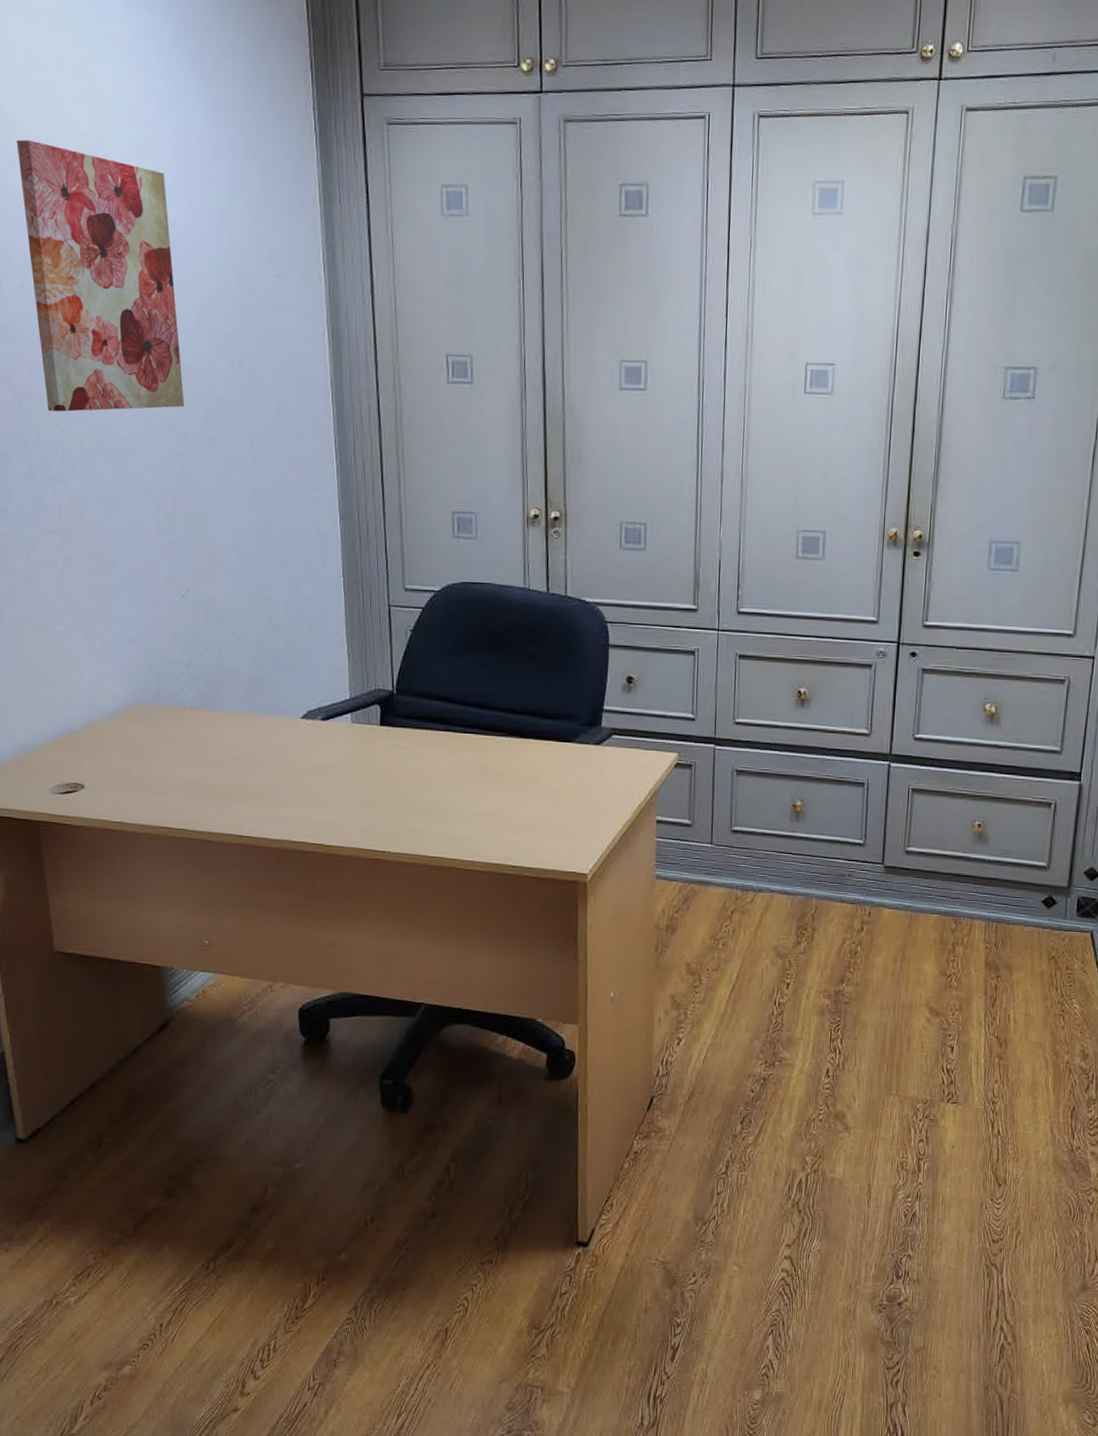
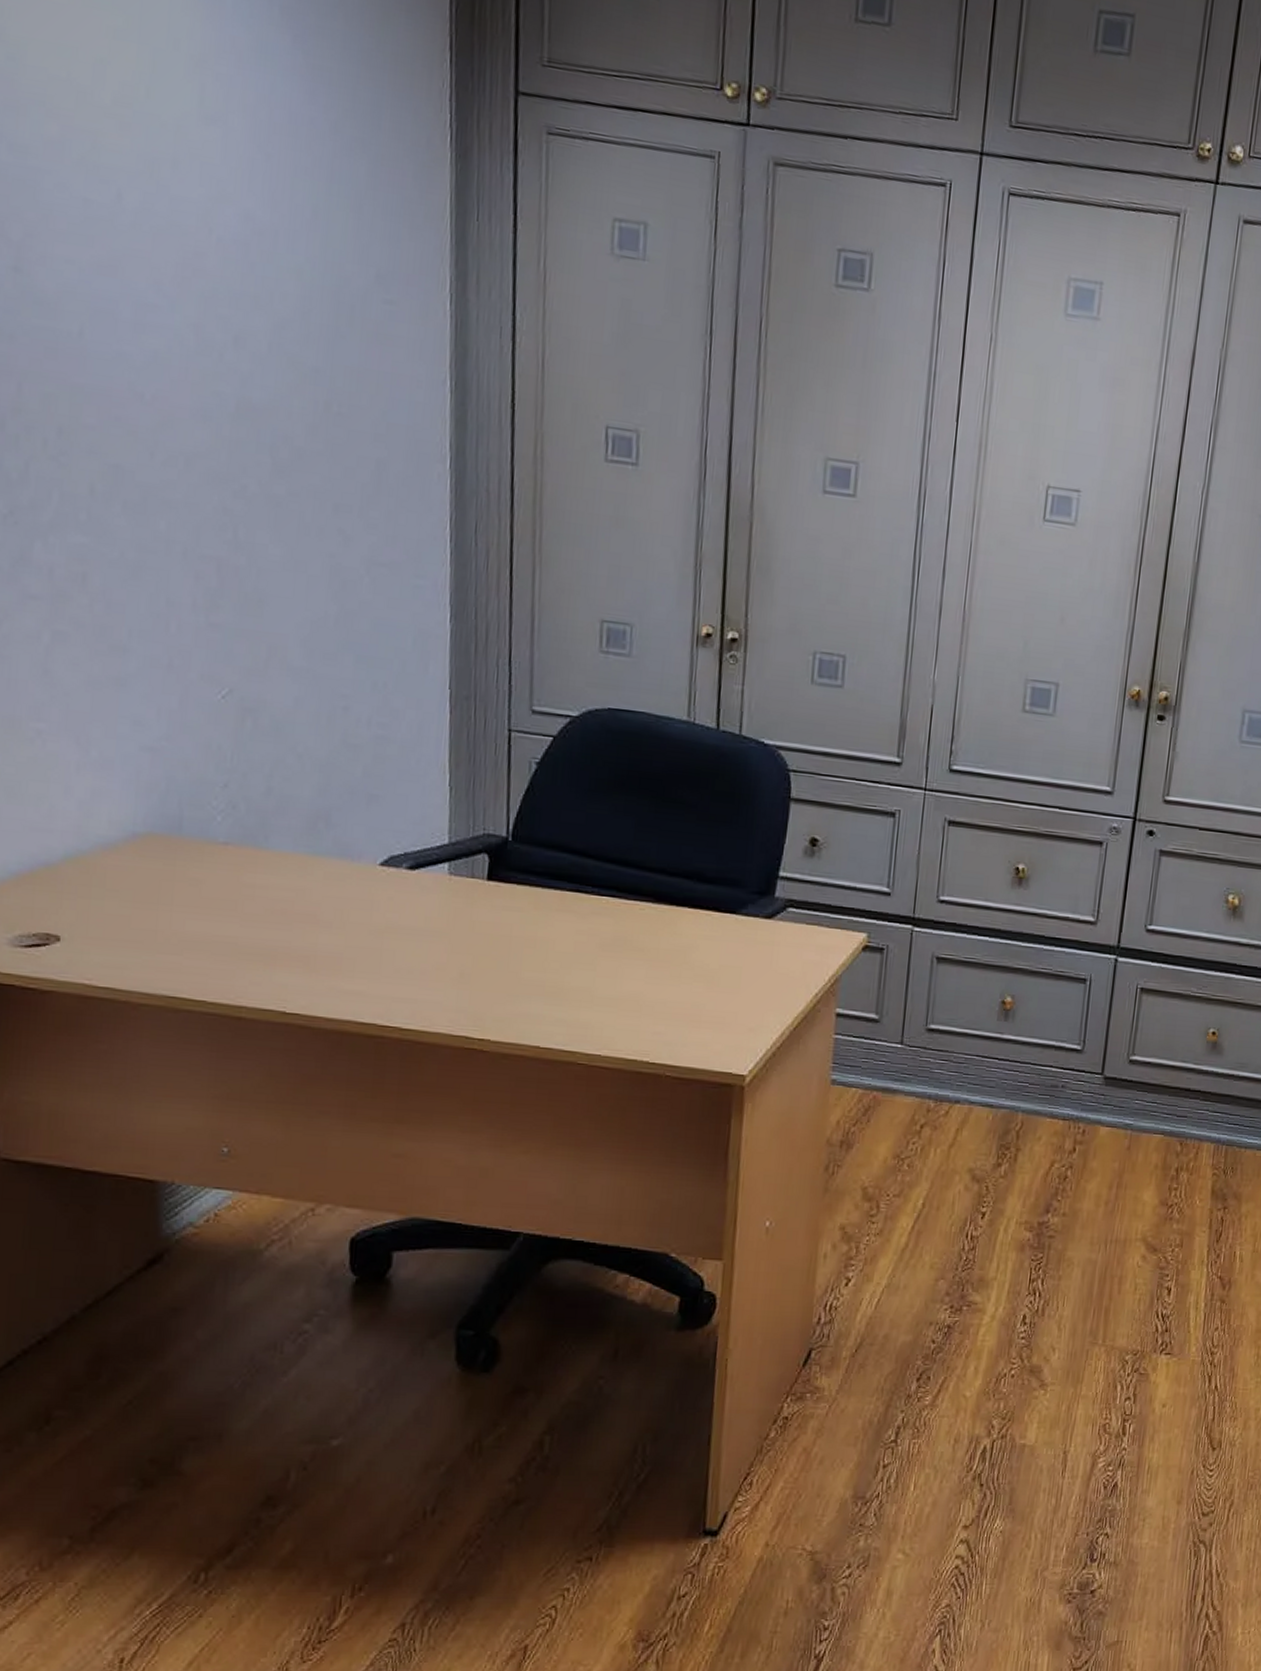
wall art: present [17,139,185,412] -> none [23,76,245,453]

